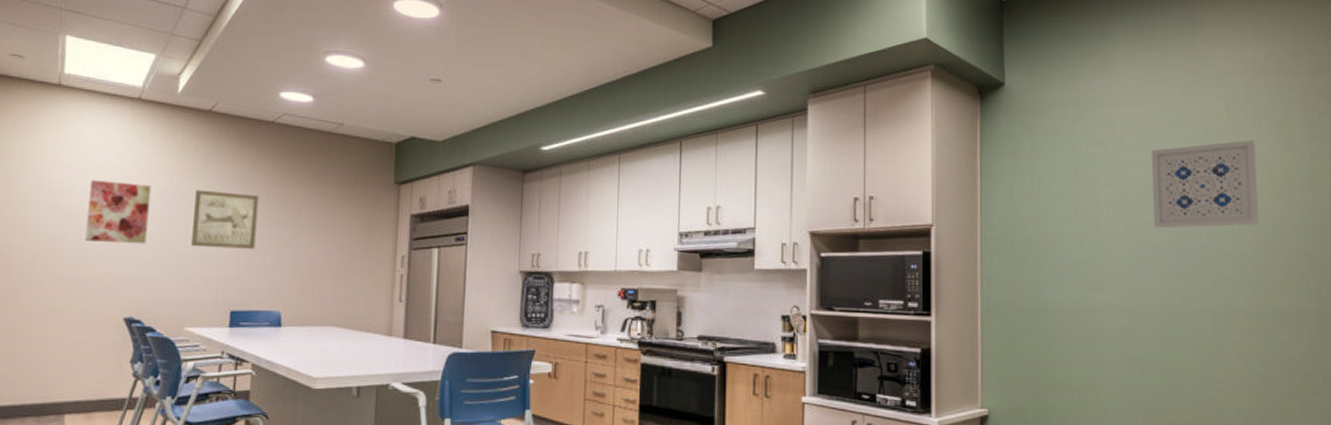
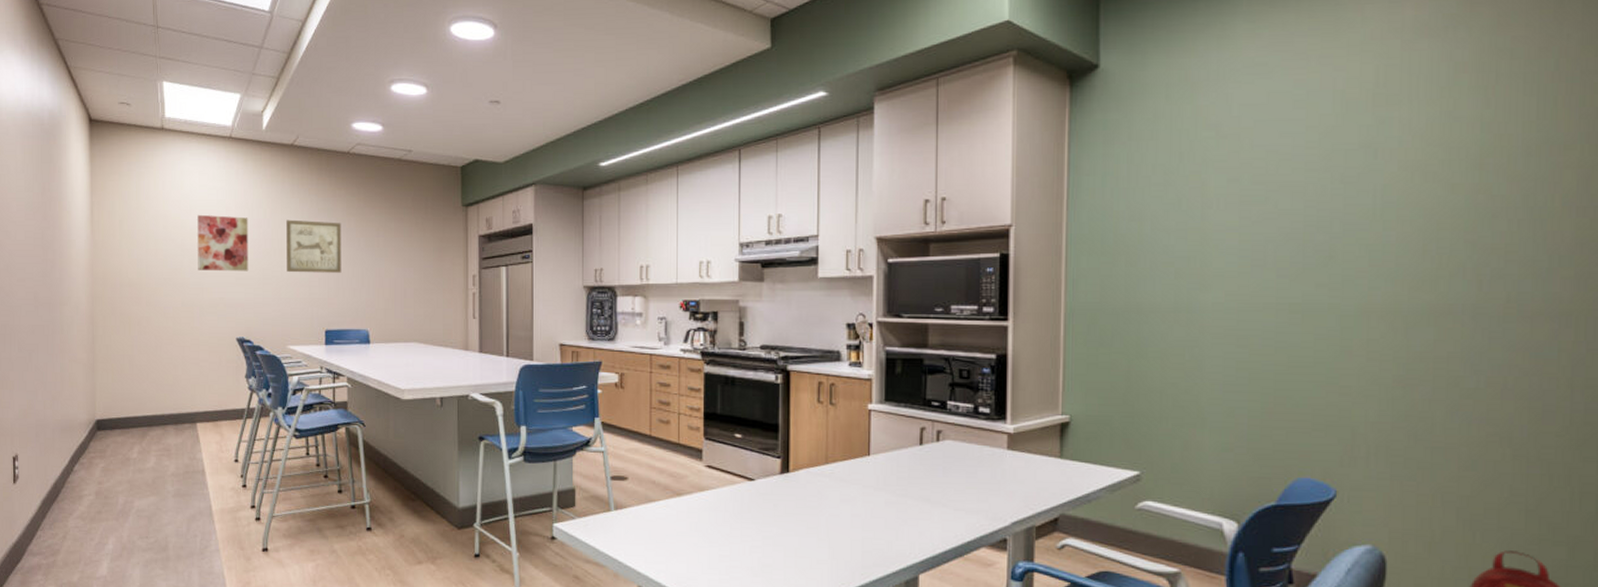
wall art: present [1151,139,1260,229] -> none [1273,111,1409,219]

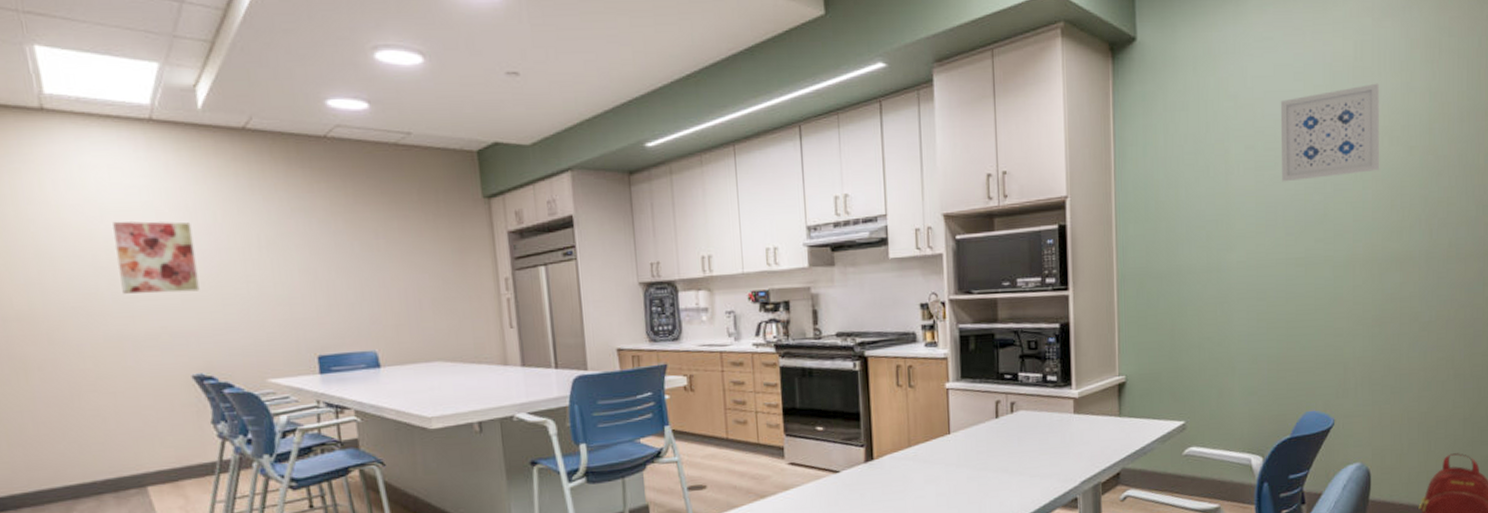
wall art: present [286,219,342,273] -> none [247,222,333,289]
wall art: none [1273,111,1409,219] -> present [1280,83,1380,182]

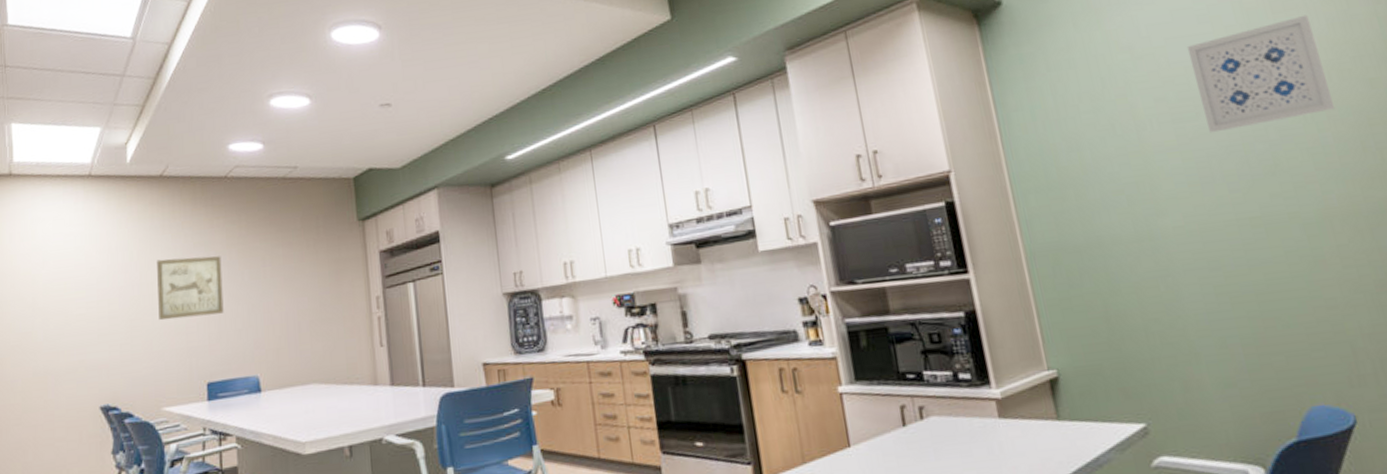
wall art: present [113,221,200,294] -> none [52,263,114,331]
wall art: none [247,222,333,289] -> present [157,256,224,321]

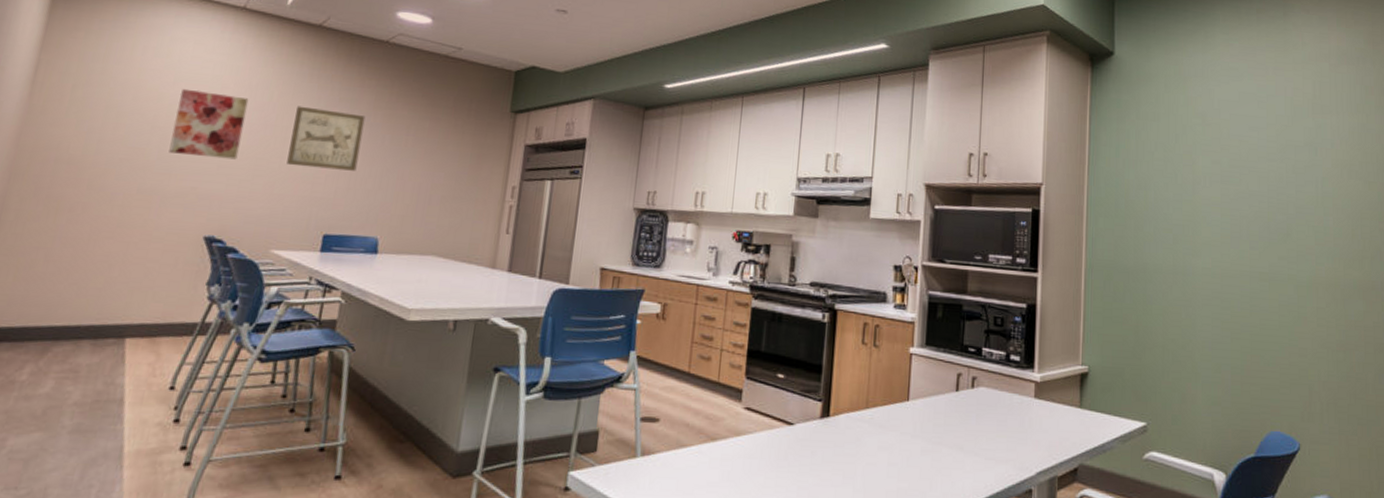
wall art: none [52,263,114,331] -> present [169,88,249,160]
wall art: present [1186,15,1336,133] -> none [1245,120,1340,200]

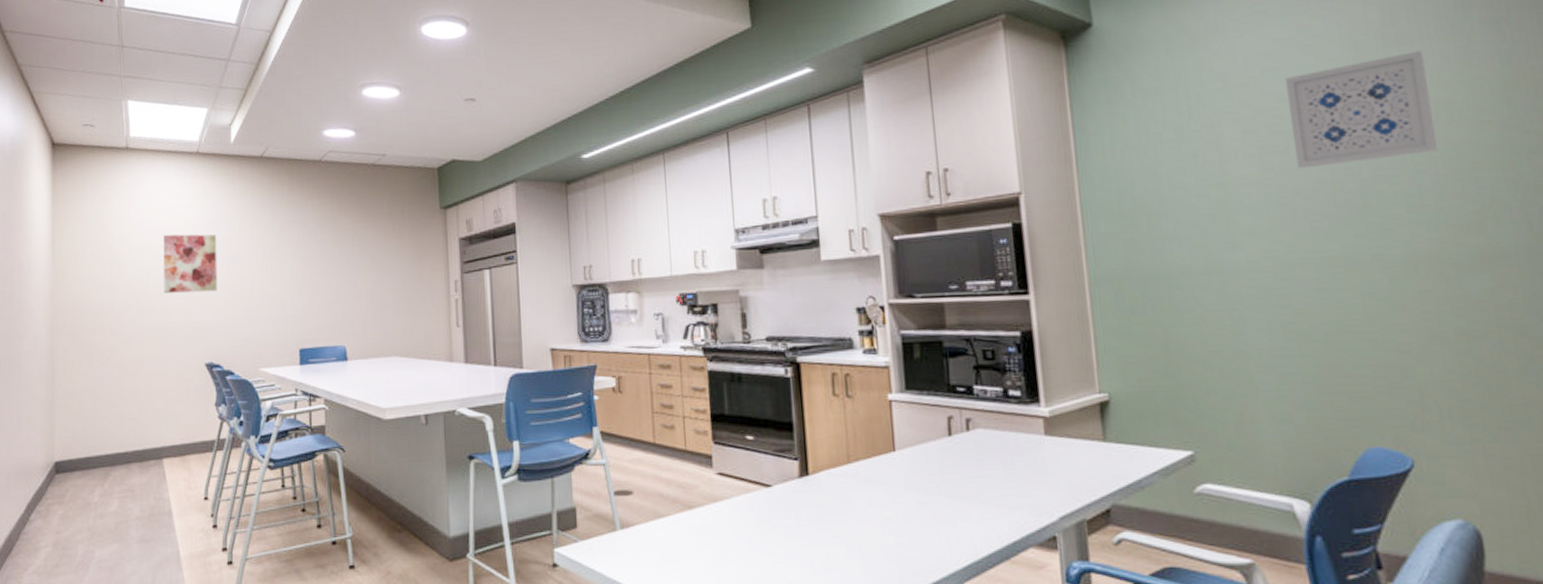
wall art: present [287,106,366,171] -> none [257,233,316,290]
wall art: none [1245,120,1340,200] -> present [1284,50,1439,169]

